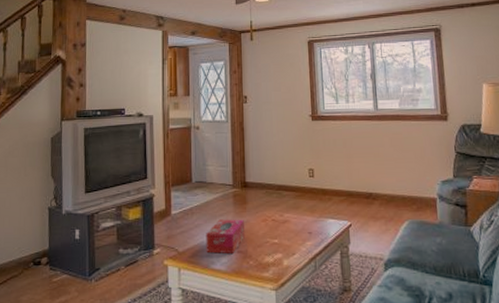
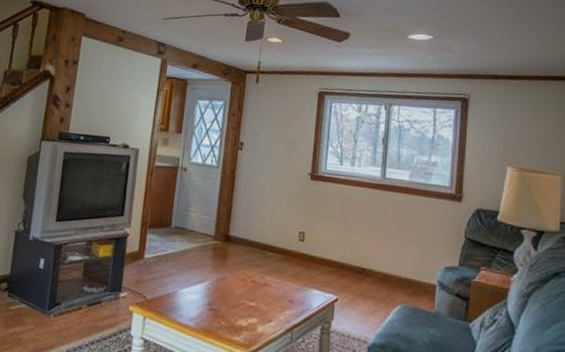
tissue box: present [206,219,245,254] -> none [176,271,221,310]

